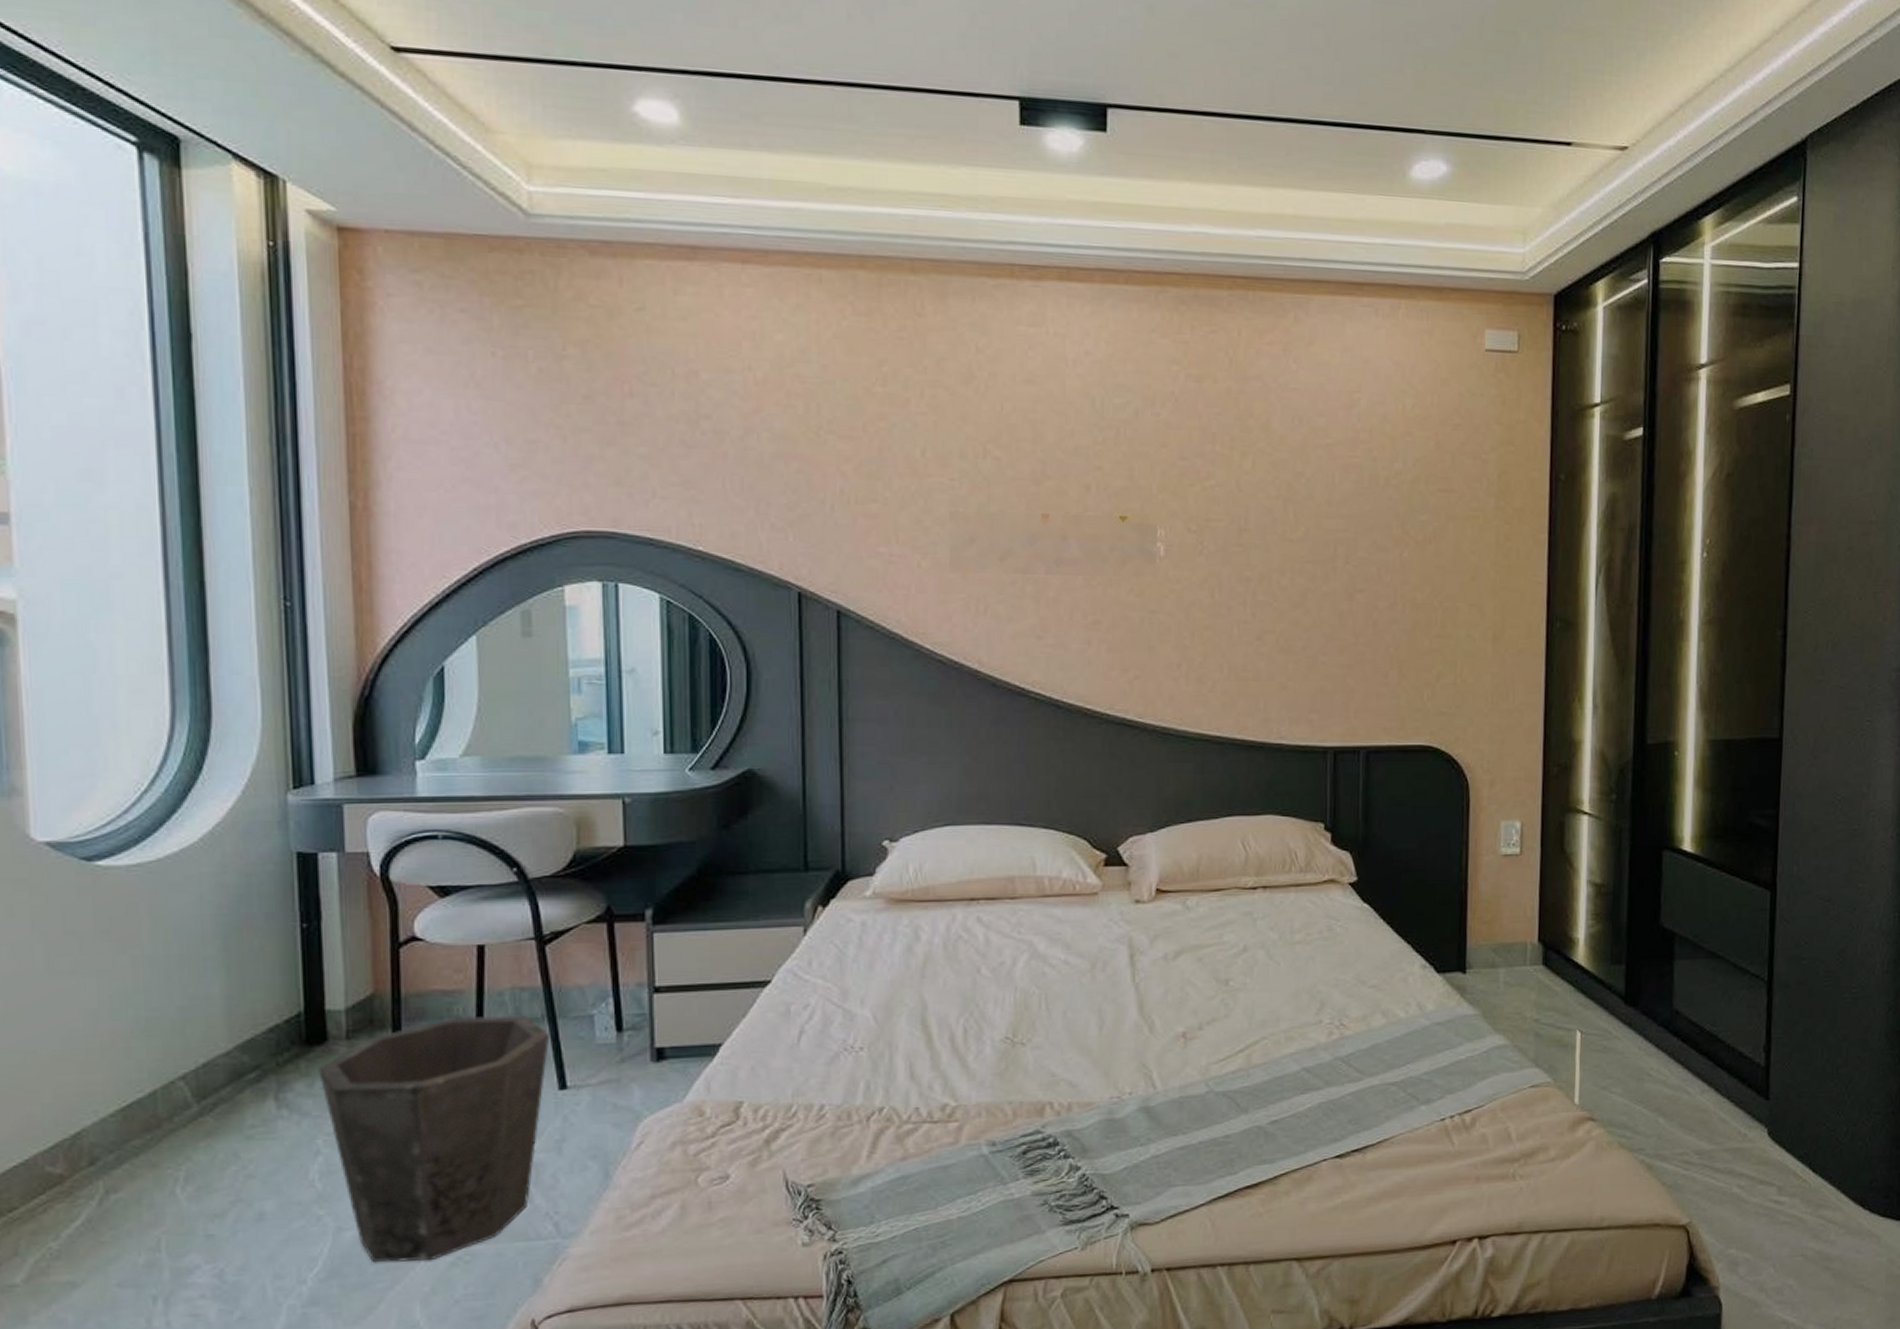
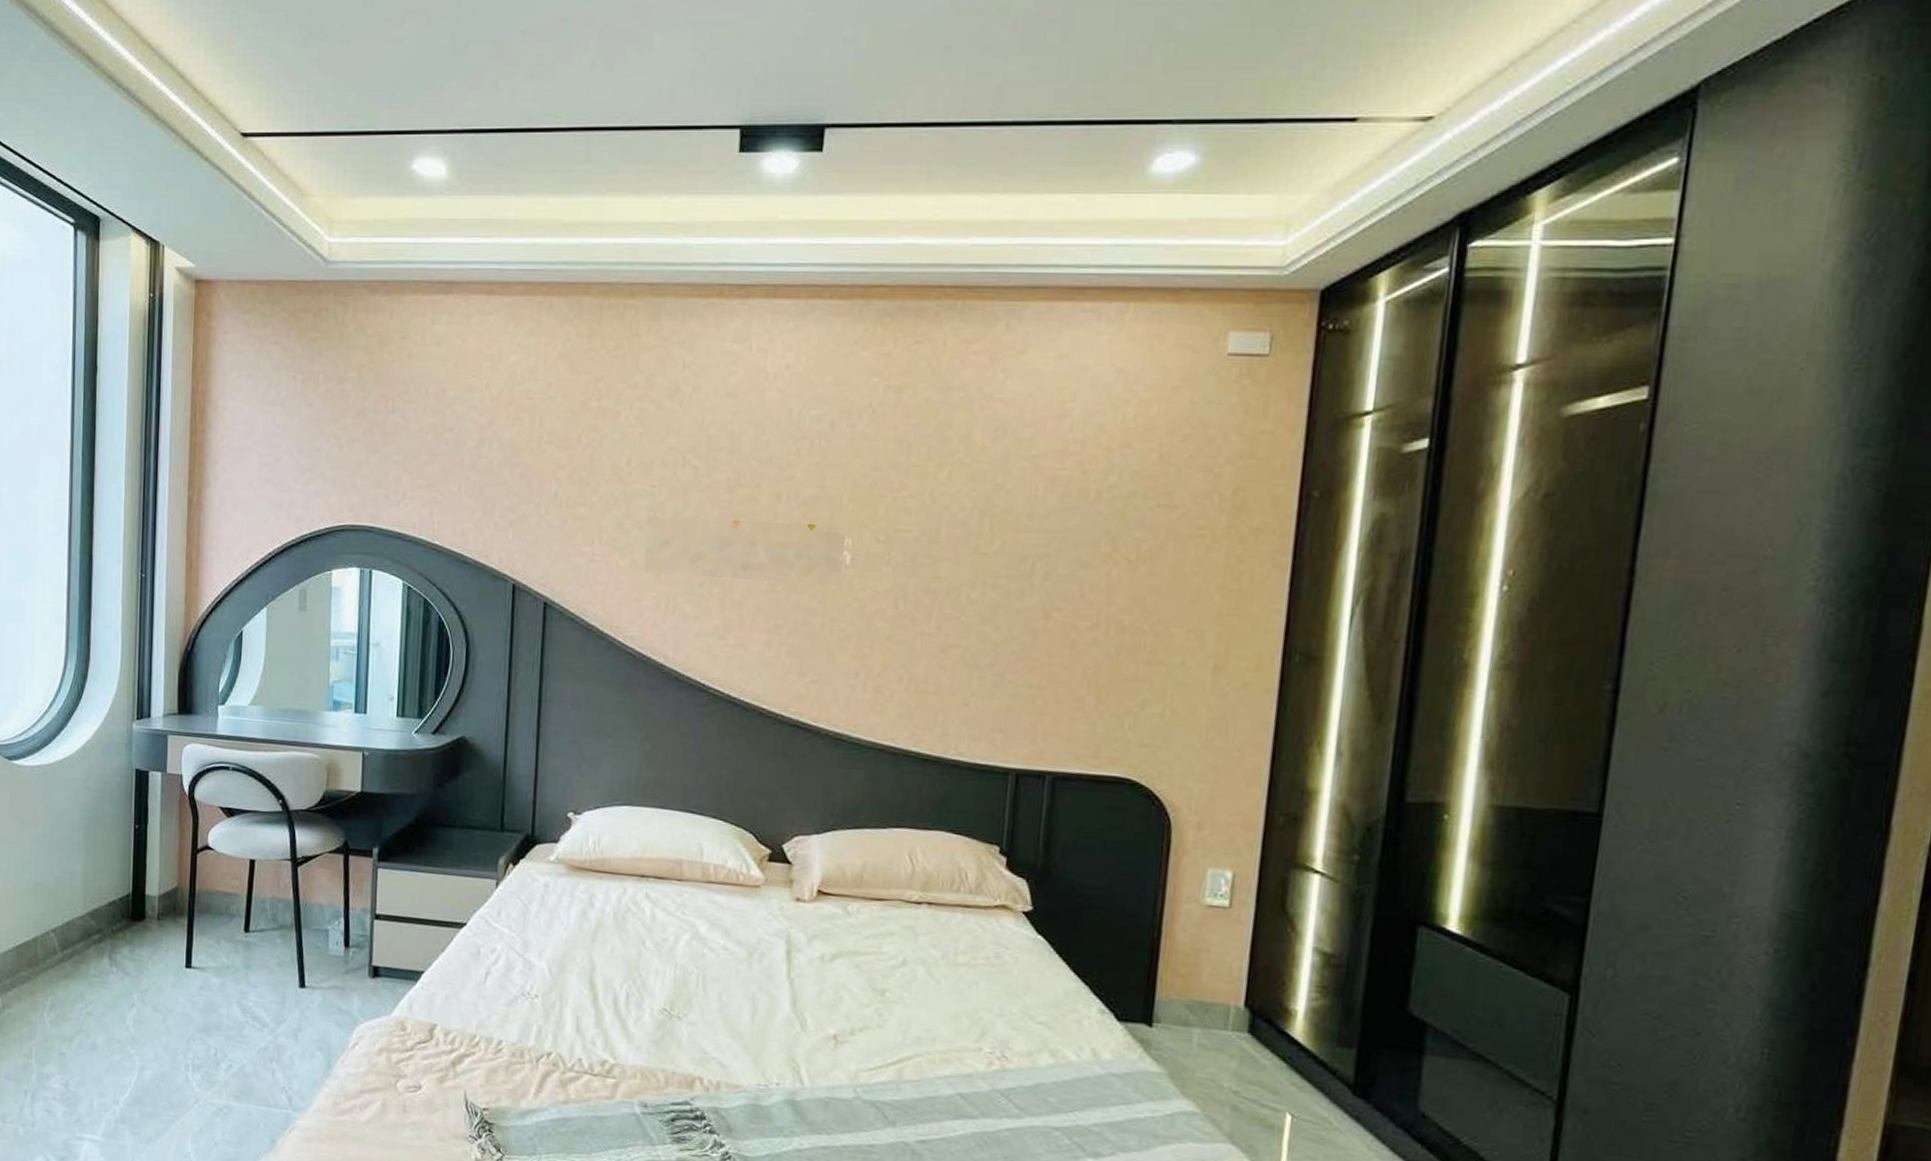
waste bin: present [318,1015,550,1263] -> none [138,915,296,1107]

